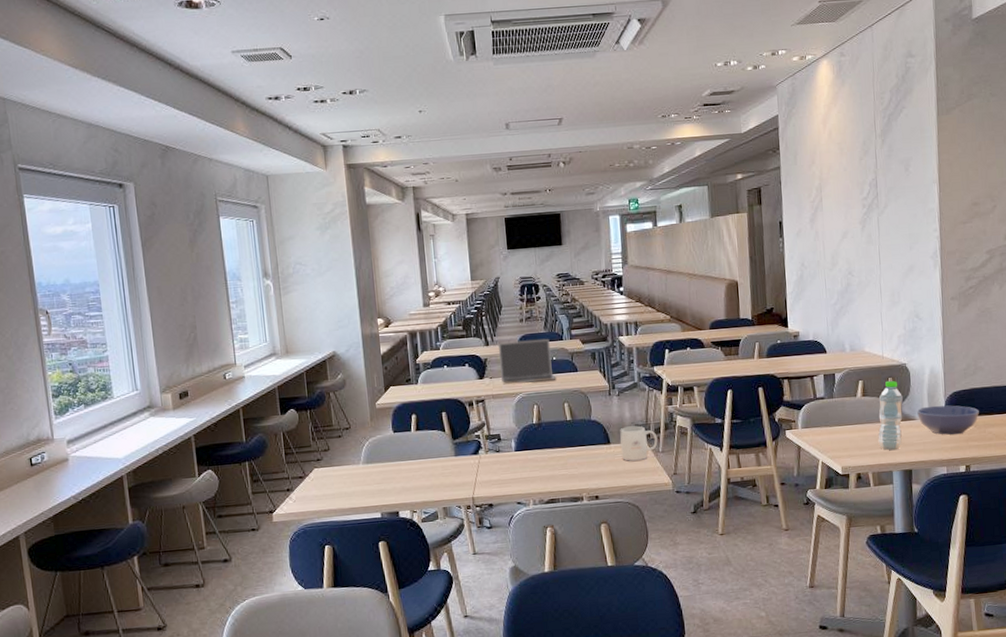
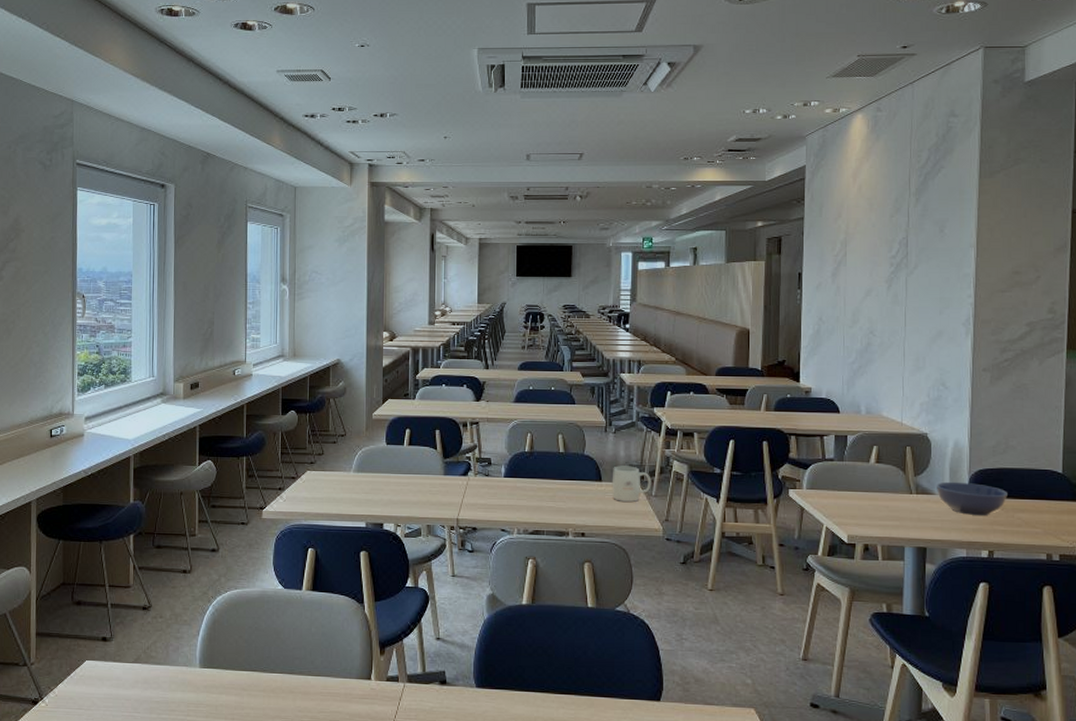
laptop: present [499,338,557,385] -> none [498,367,553,411]
water bottle: present [877,380,903,451] -> none [890,449,921,525]

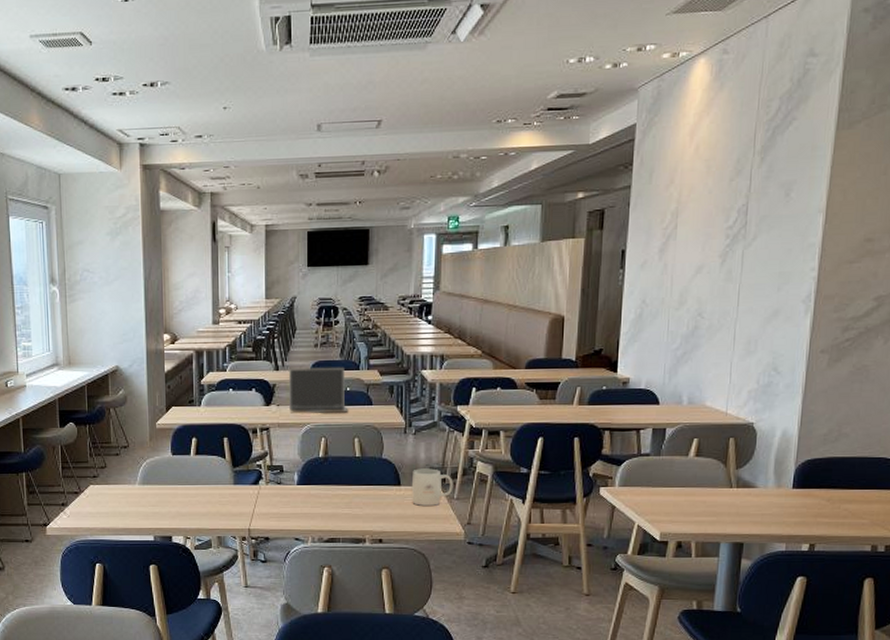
laptop: none [498,367,553,411] -> present [289,367,348,415]
bowl: present [935,481,1007,515] -> none [758,473,836,508]

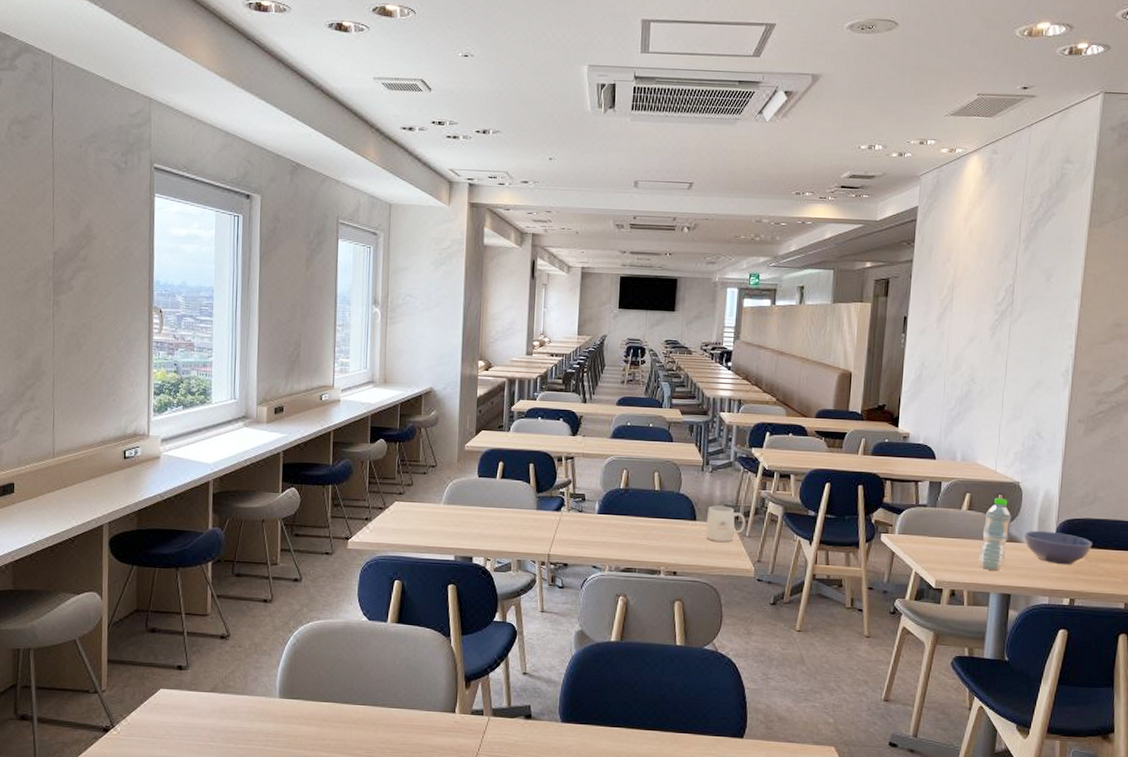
laptop: present [289,367,348,415] -> none [594,401,650,448]
water bottle: none [707,441,744,520] -> present [978,497,1011,572]
bowl: none [758,473,836,508] -> present [1024,530,1092,564]

